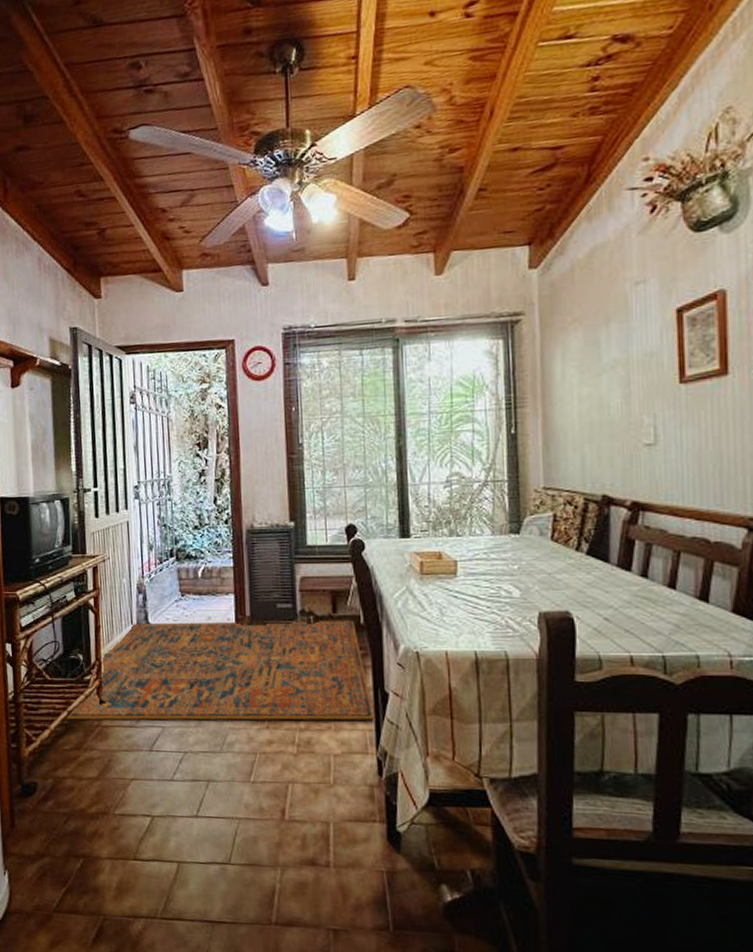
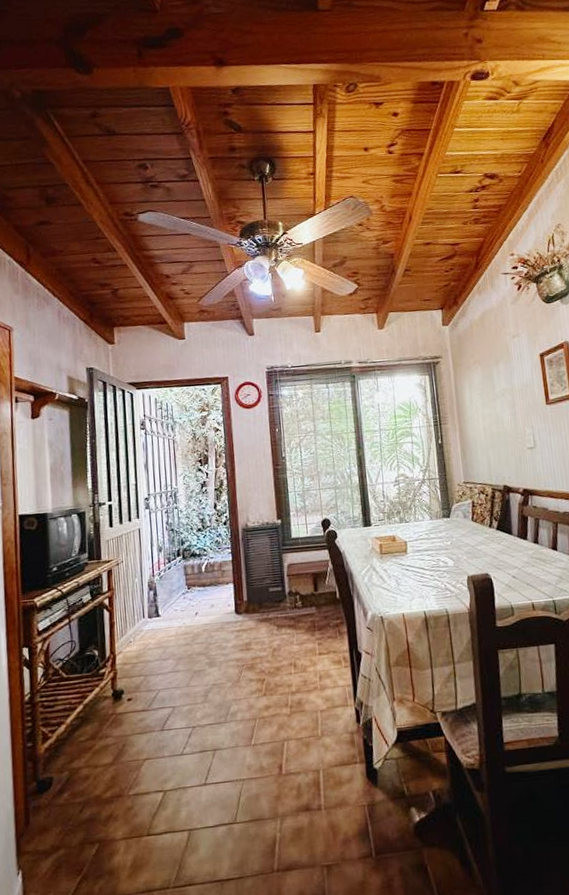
rug: present [65,619,375,721] -> none [80,595,352,713]

